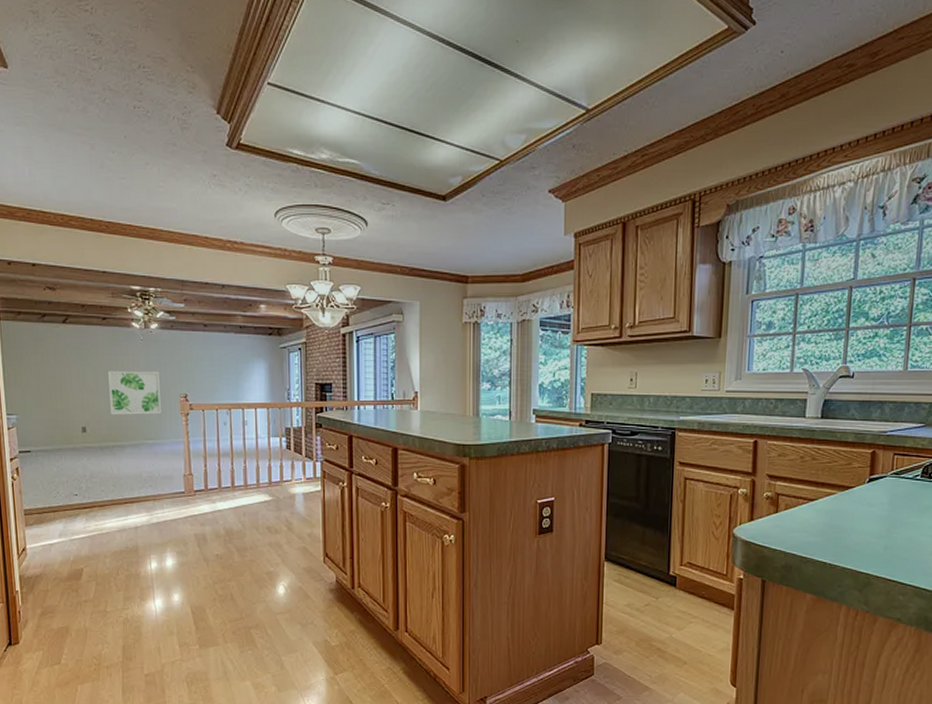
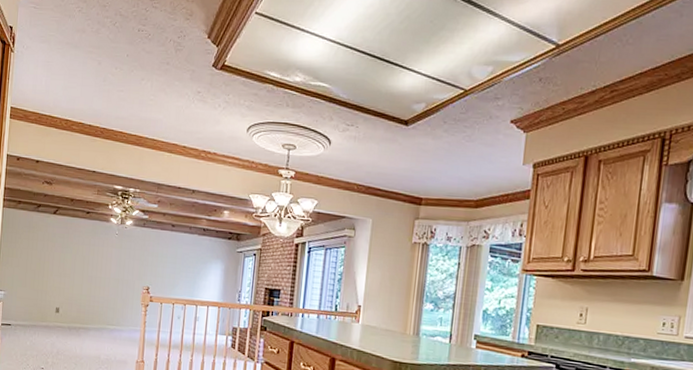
wall art: present [108,370,161,415] -> none [82,259,128,303]

